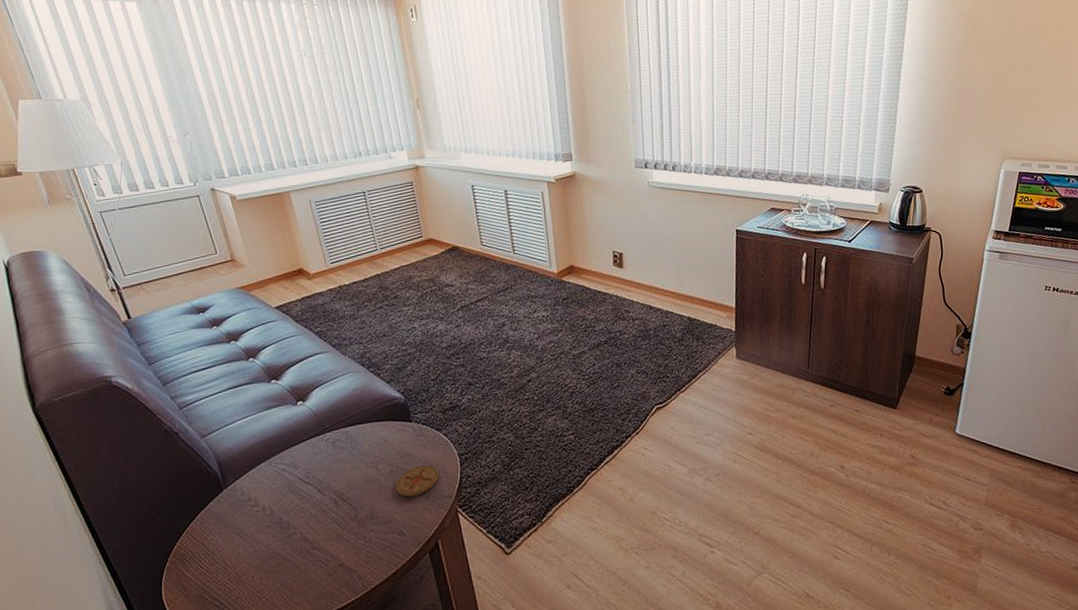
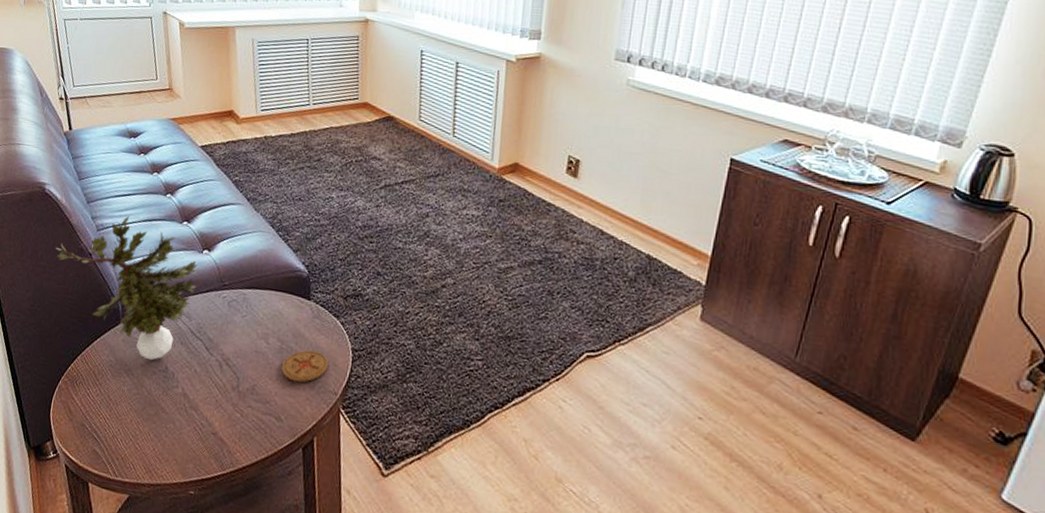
potted plant: none [136,387,297,517] -> present [55,216,199,361]

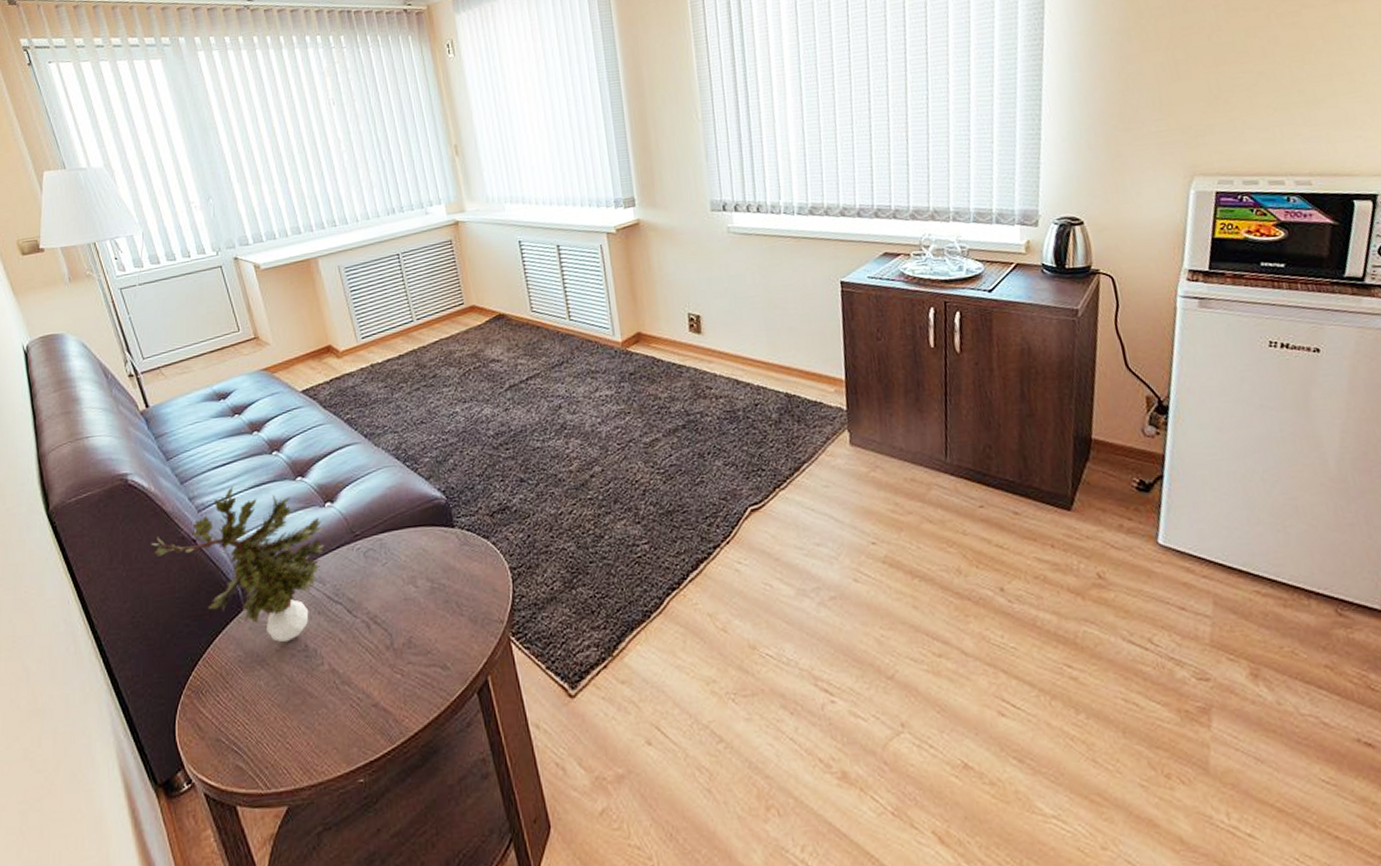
coaster: present [281,350,329,383] -> none [437,581,488,622]

